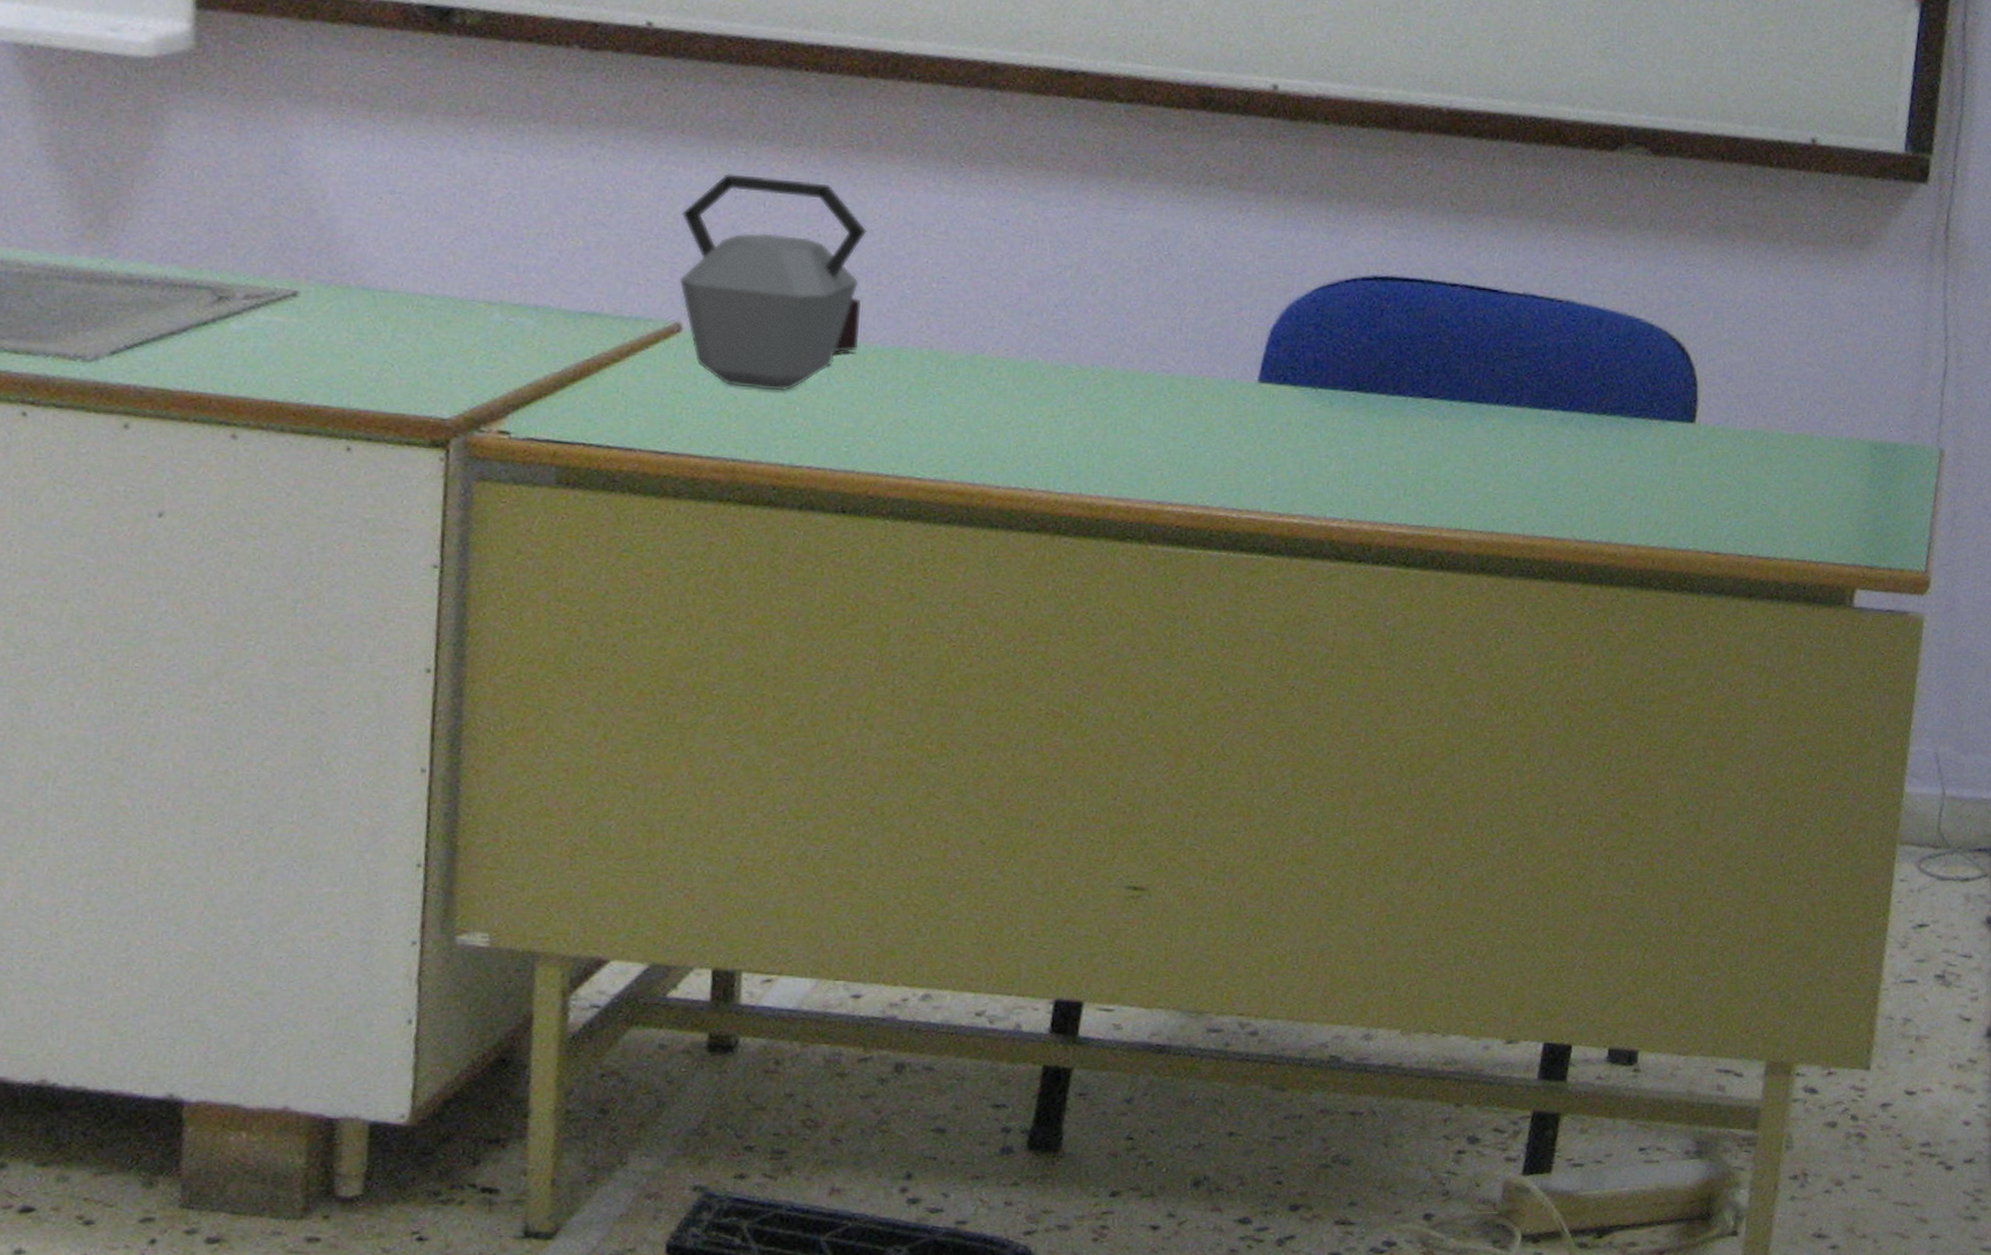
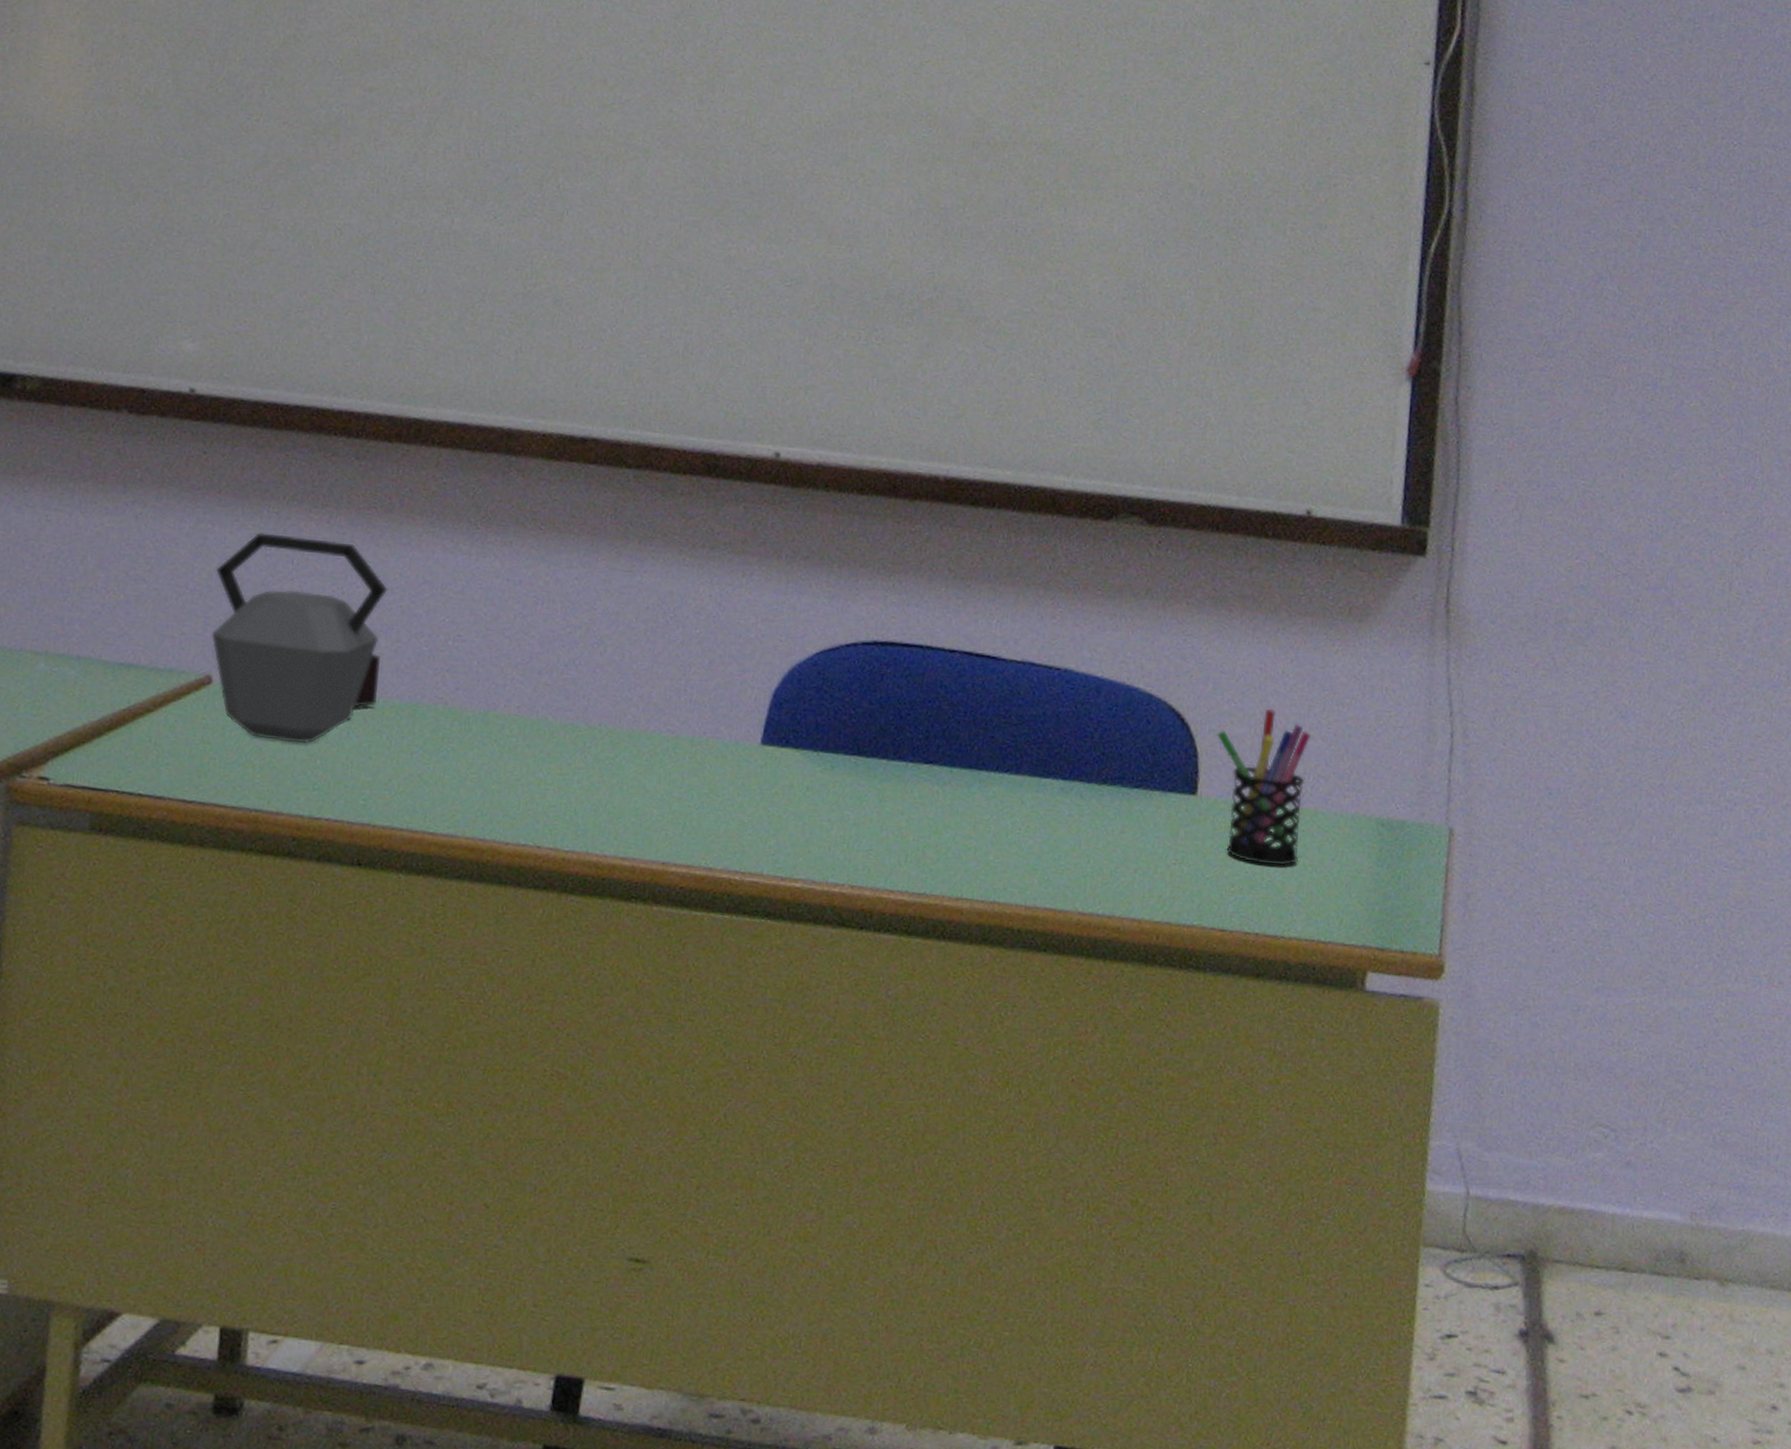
pen holder: none [1716,336,1809,490] -> present [1217,708,1311,866]

